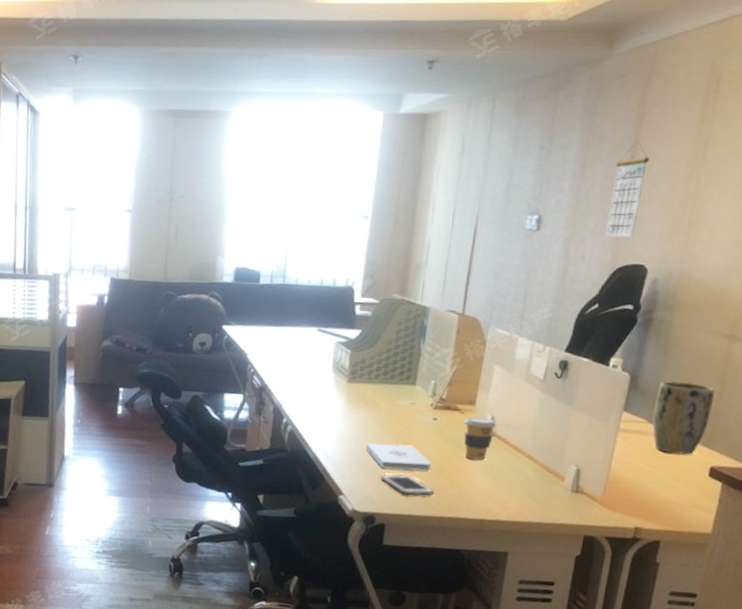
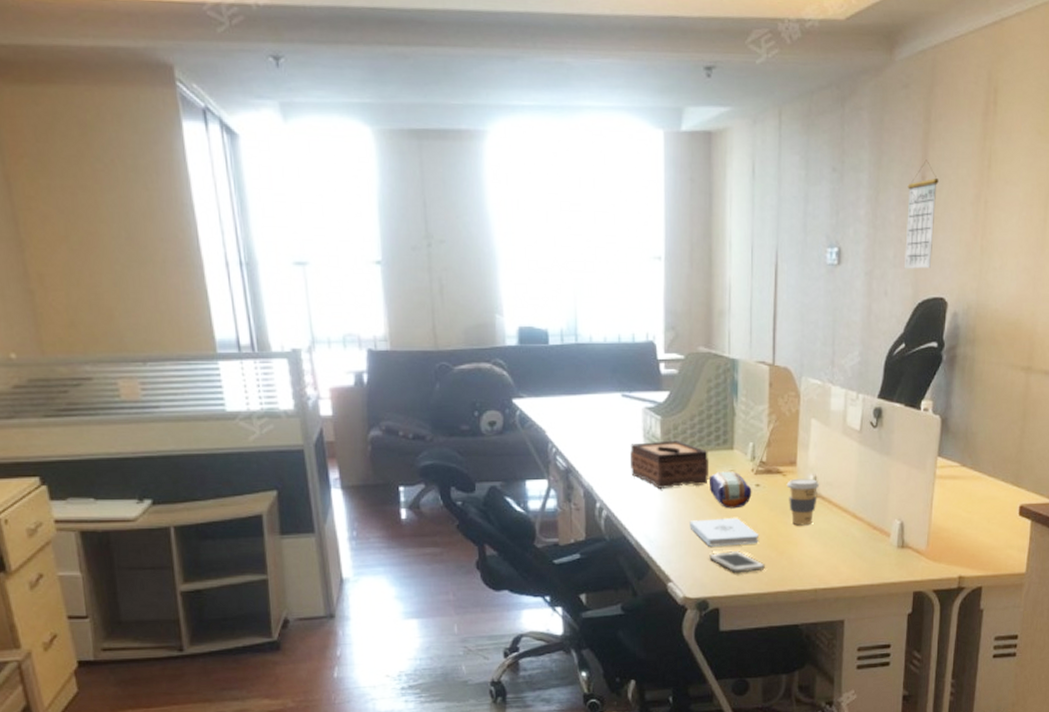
tissue box: none [317,371,392,414] -> present [630,439,710,489]
pencil case: none [388,403,429,438] -> present [708,471,752,509]
plant pot: present [652,381,715,455] -> none [964,419,1018,496]

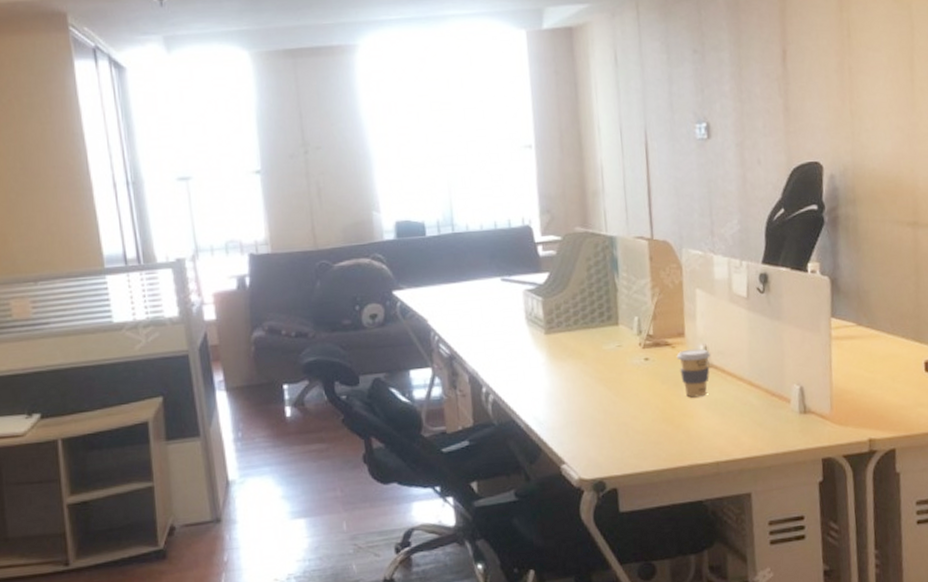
tissue box: present [630,439,710,489] -> none [513,319,596,369]
notepad: present [689,518,759,547] -> none [579,394,653,425]
pencil case: present [708,471,752,509] -> none [595,347,642,385]
cell phone: present [709,550,765,574] -> none [602,426,662,451]
calendar: present [905,160,939,269] -> none [769,35,802,137]

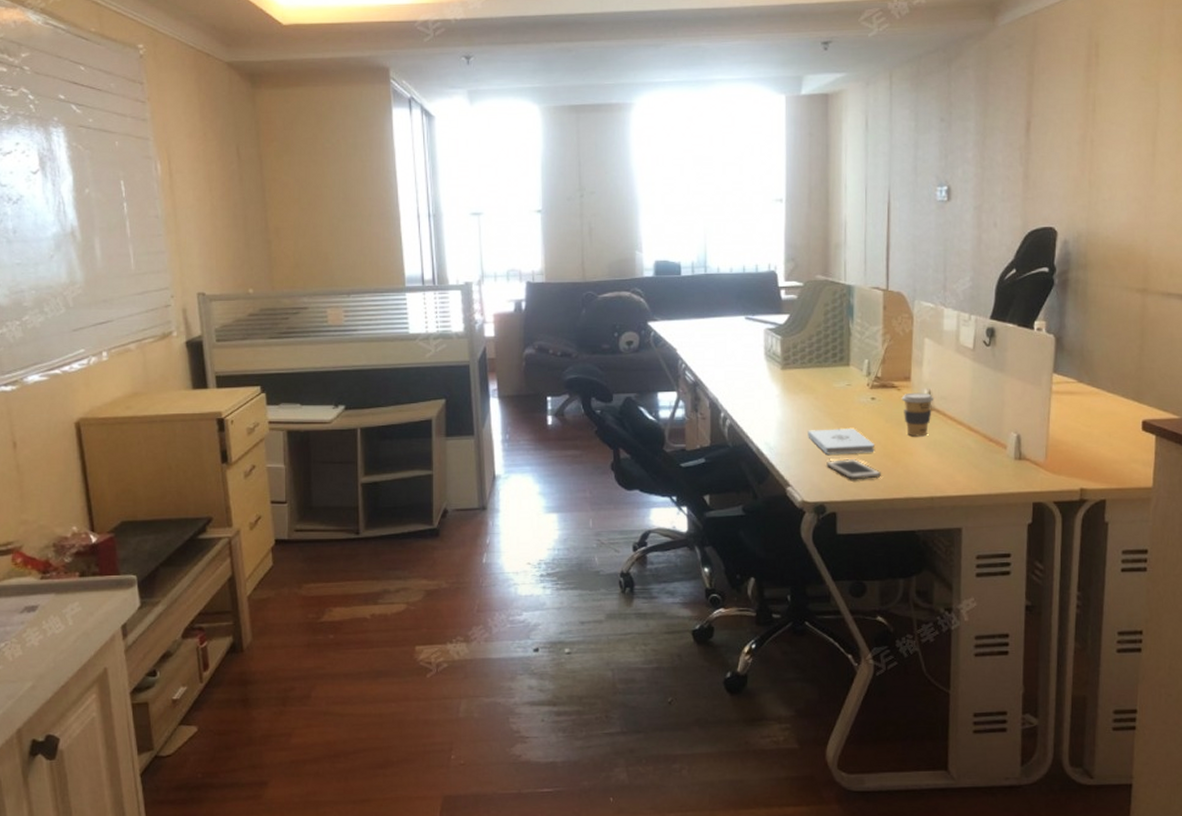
notepad: none [579,394,653,425] -> present [808,428,875,455]
cell phone: none [602,426,662,451] -> present [826,458,881,480]

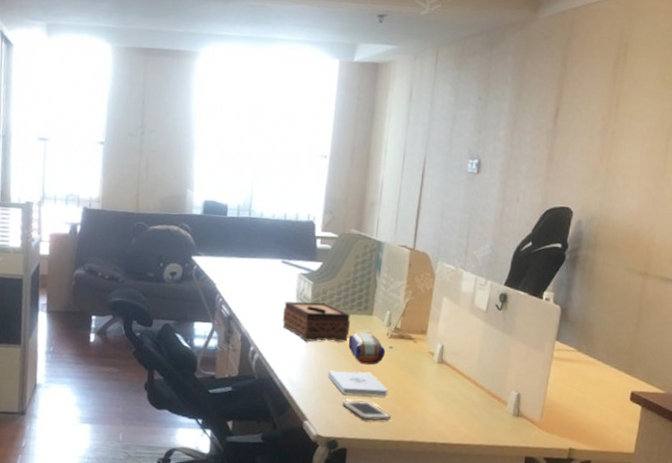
tissue box: none [753,356,827,401] -> present [282,301,351,342]
pencil case: none [826,385,868,420] -> present [348,332,386,365]
coffee cup: present [901,392,934,437] -> none [416,345,446,387]

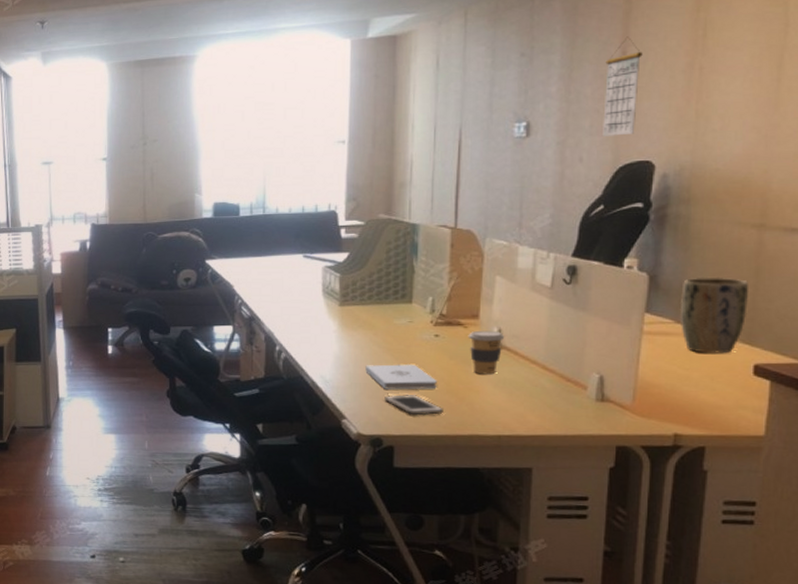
tissue box: present [282,301,351,342] -> none [309,293,387,336]
pencil case: present [348,332,386,365] -> none [386,322,431,356]
coffee cup: none [416,345,446,387] -> present [468,330,505,375]
calendar: none [536,96,571,183] -> present [603,36,643,136]
plant pot: none [581,313,633,381] -> present [679,277,749,354]

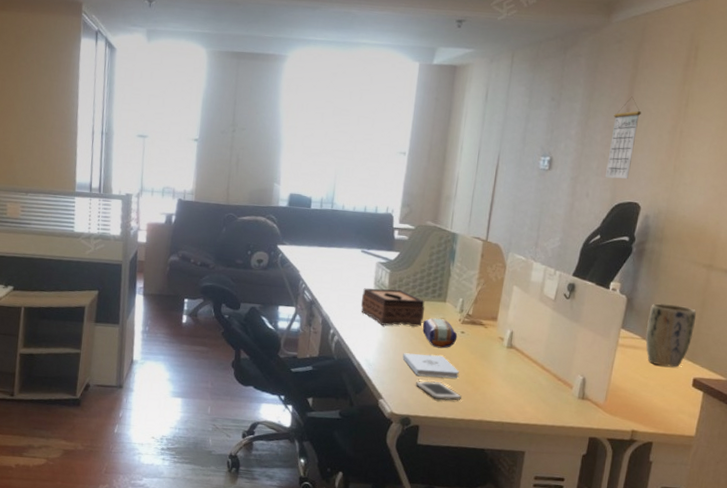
tissue box: none [309,293,387,336] -> present [361,288,425,327]
pencil case: none [386,322,431,356] -> present [422,317,458,349]
coffee cup: present [468,330,505,375] -> none [487,331,516,370]

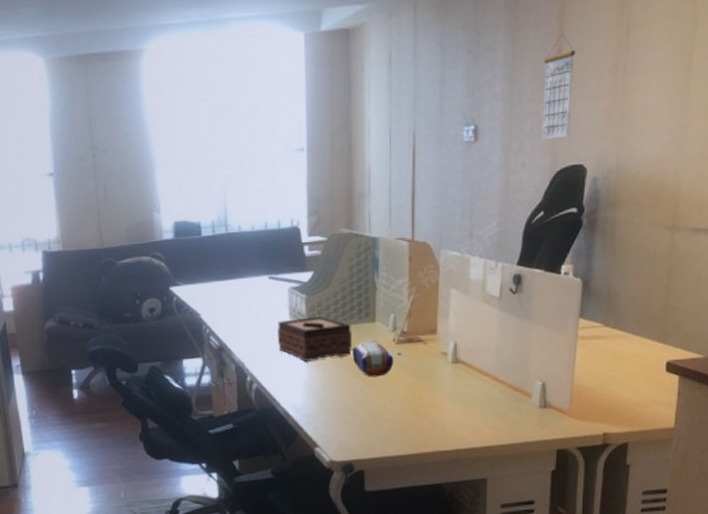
notepad: present [402,353,459,379] -> none [334,385,401,413]
cell phone: present [415,380,462,401] -> none [354,415,408,438]
plant pot: present [645,303,697,367] -> none [607,279,663,354]

